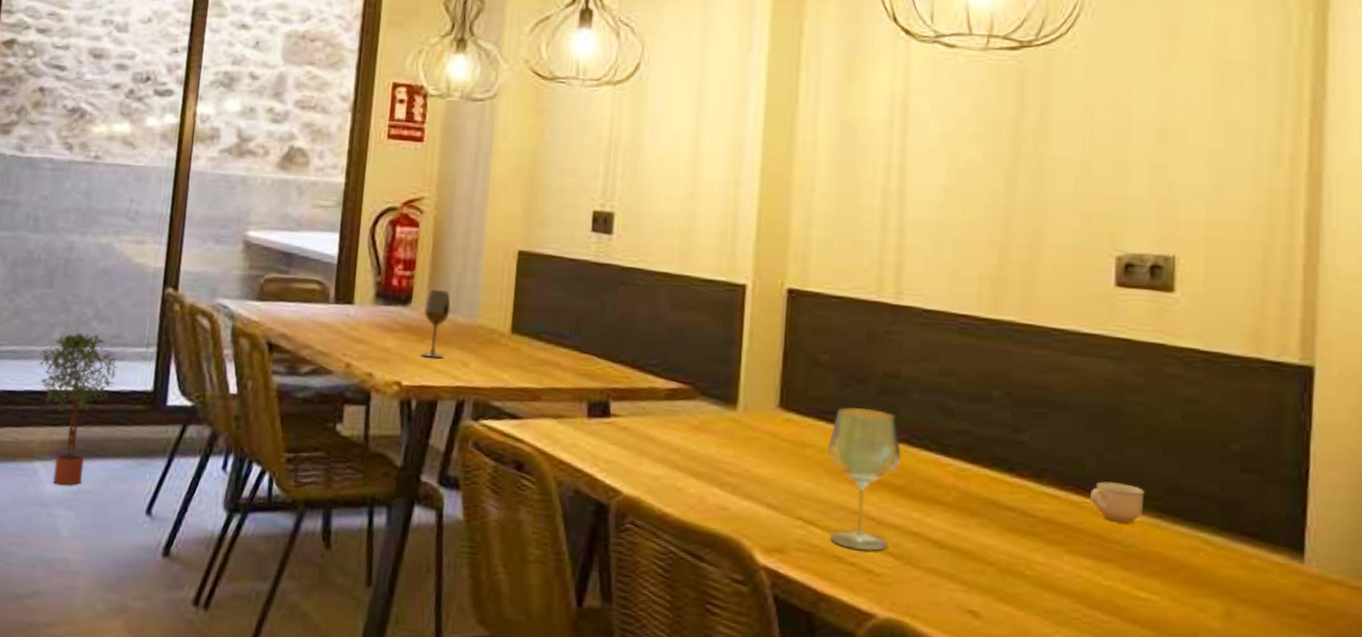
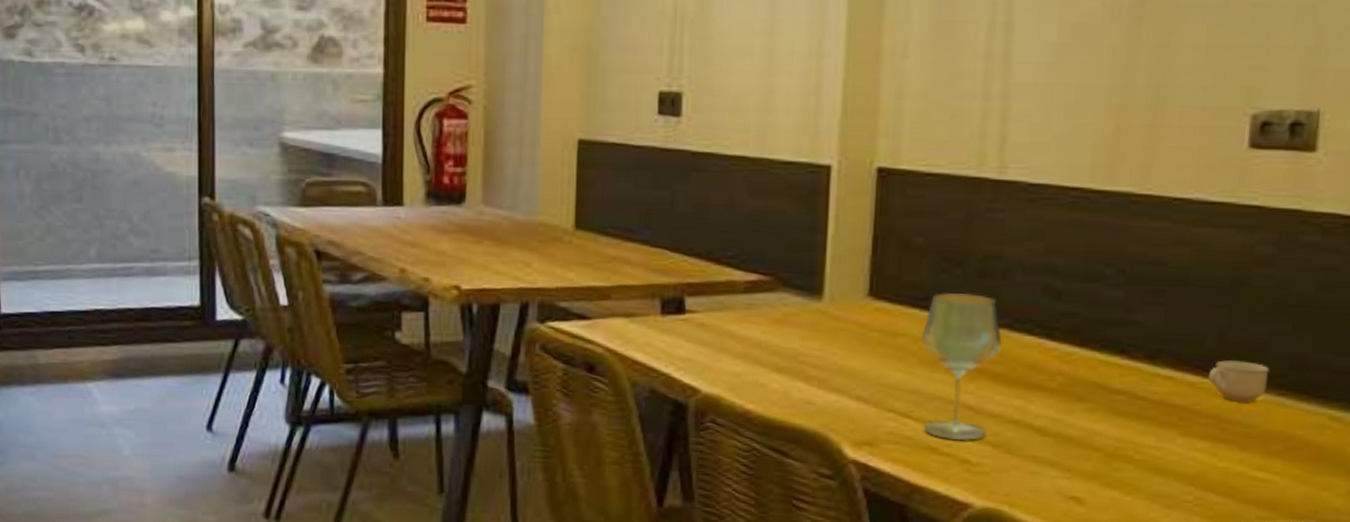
potted tree: present [38,332,118,486] -> none [78,248,160,405]
wine glass: present [421,289,451,359] -> none [479,186,508,260]

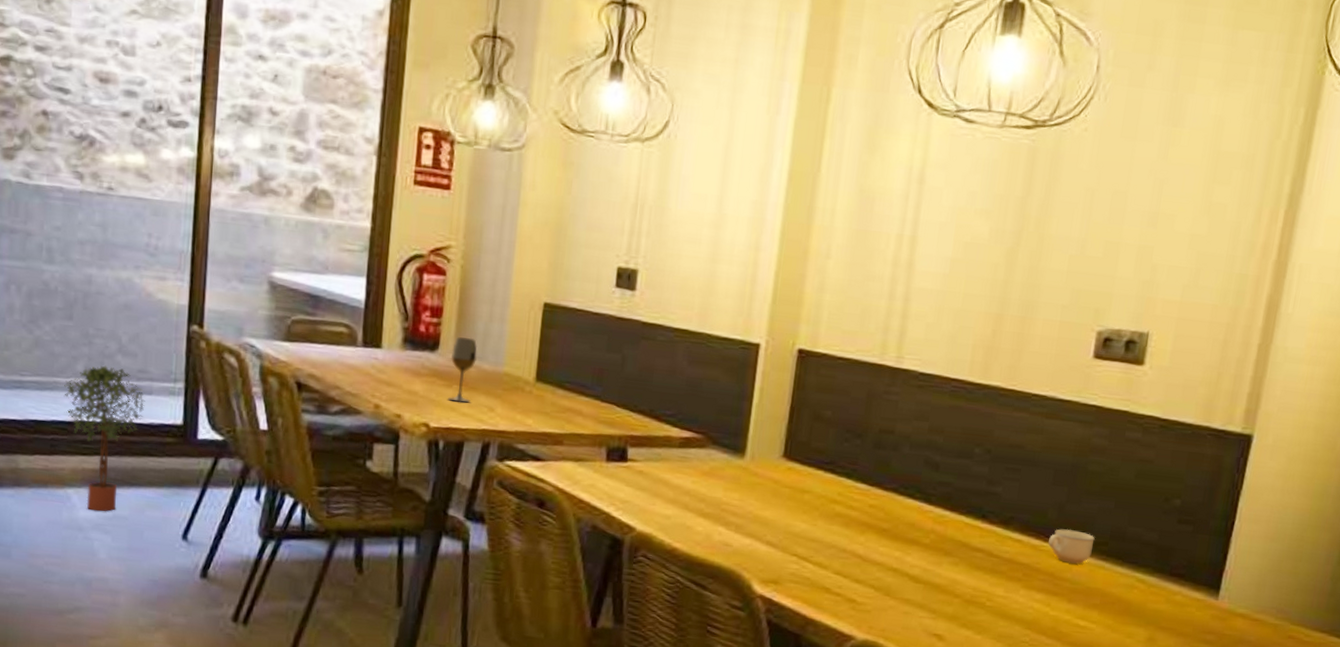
potted tree: none [78,248,160,405] -> present [64,365,145,511]
wine glass: none [479,186,508,260] -> present [448,337,478,403]
wine glass: present [921,293,1002,441] -> none [820,459,889,584]

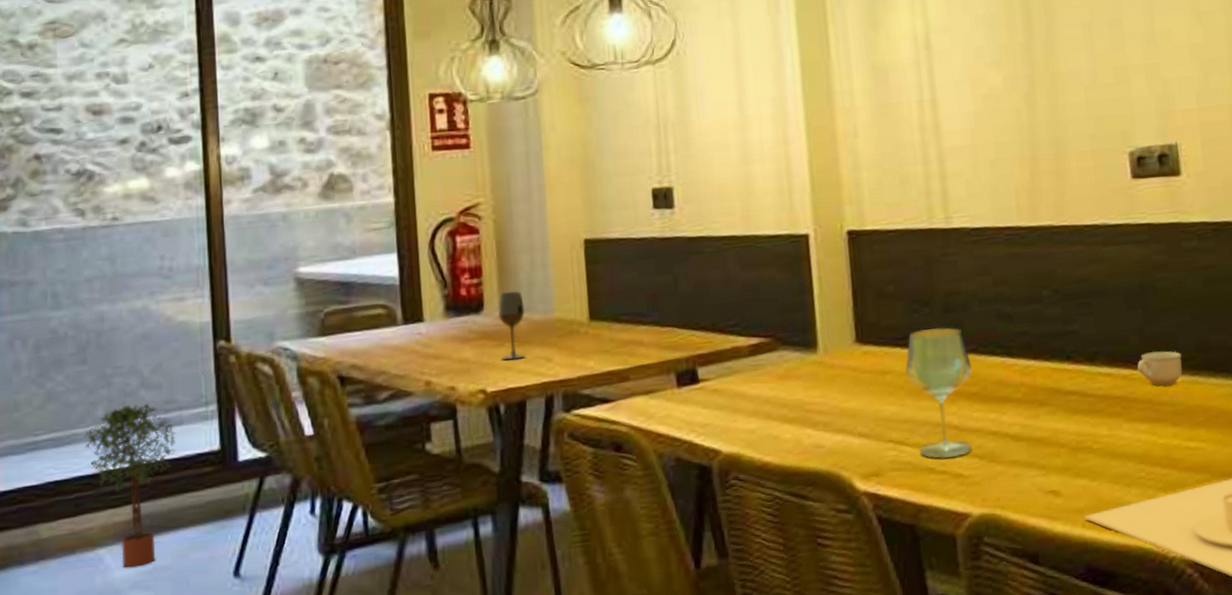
wine glass: none [820,459,889,584] -> present [905,327,972,458]

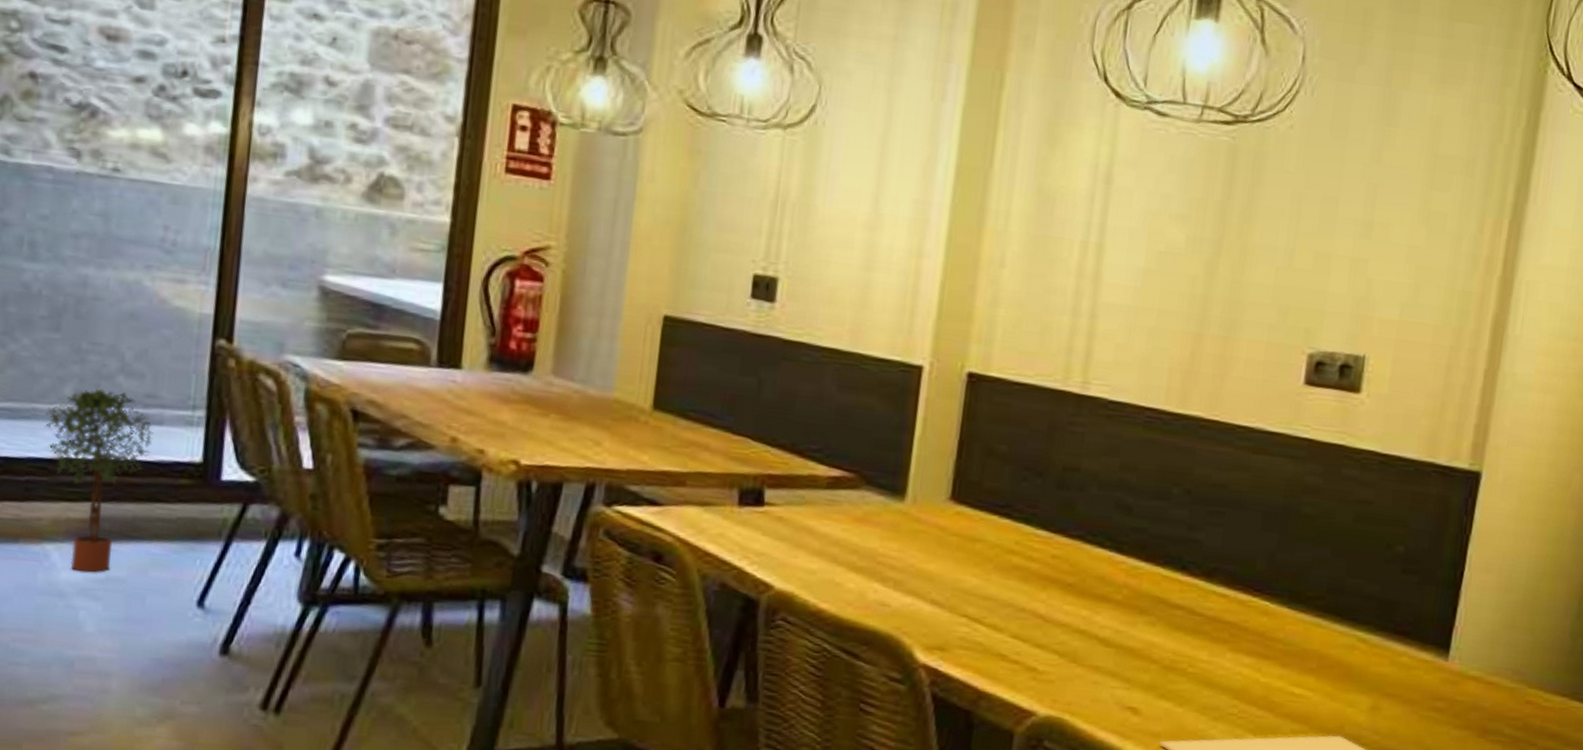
wine glass: present [497,290,526,361] -> none [543,356,582,436]
wine glass: present [905,327,972,458] -> none [994,501,1075,649]
cup: present [1137,351,1183,386] -> none [1257,581,1310,622]

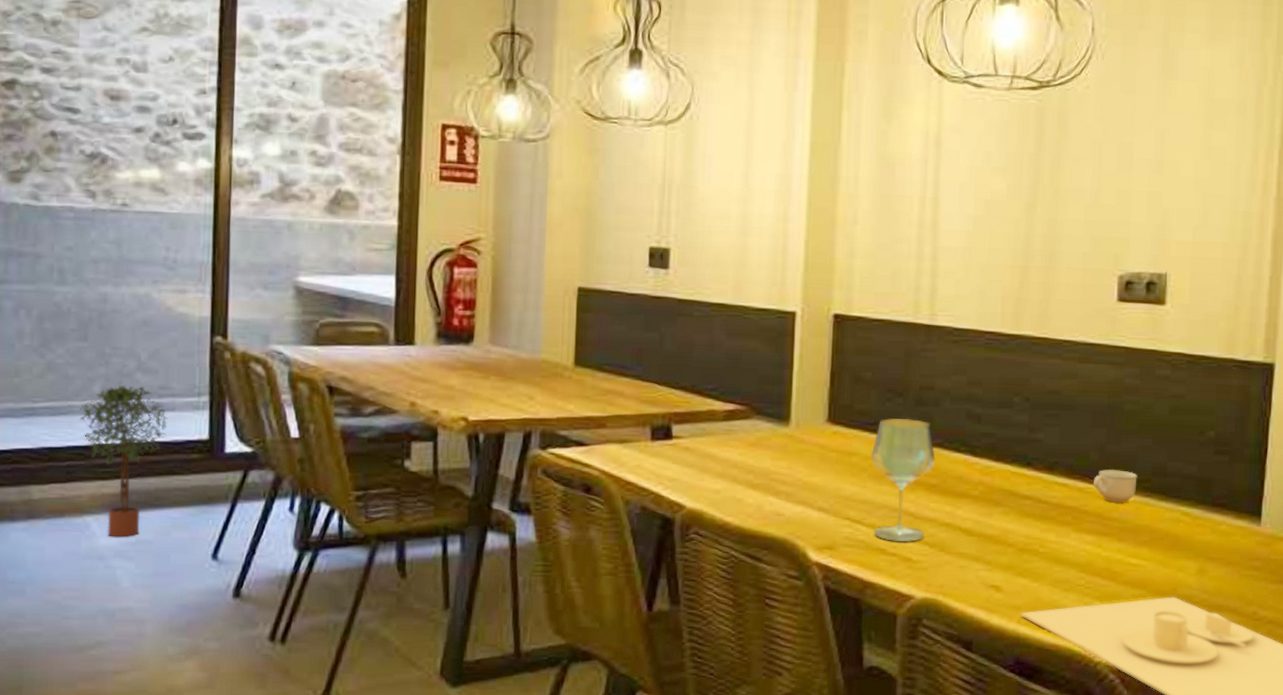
wine glass: none [994,501,1075,649] -> present [871,418,935,543]
cup: none [1257,581,1310,622] -> present [1094,469,1137,504]

